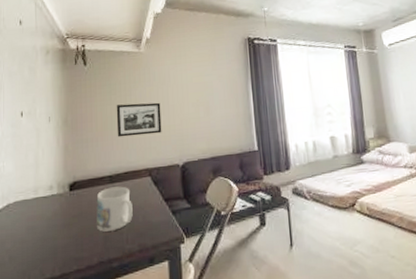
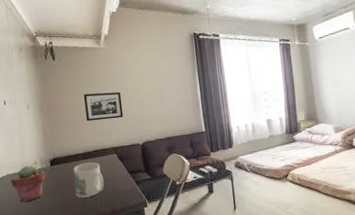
potted succulent: none [18,190,62,237] -> present [11,165,46,203]

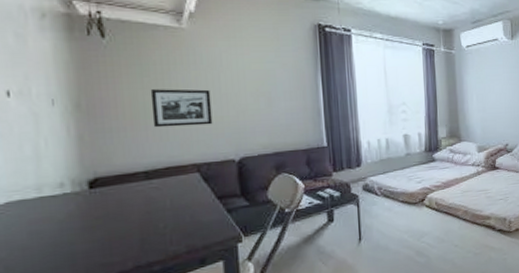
potted succulent: present [11,165,46,203] -> none [13,187,79,243]
mug: present [73,162,104,198] -> none [128,183,178,234]

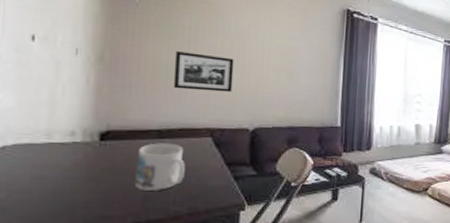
mug: none [128,183,178,234] -> present [134,143,185,190]

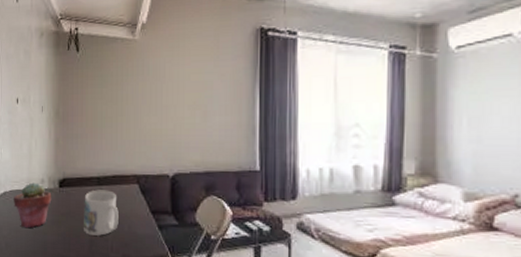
potted succulent: none [19,135,88,189] -> present [14,182,52,229]
picture frame: present [173,51,234,93] -> none [106,99,153,137]

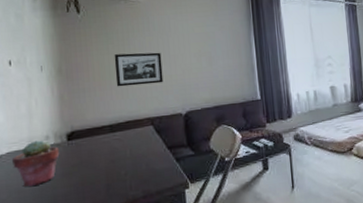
mug: present [83,189,119,236] -> none [97,135,136,180]
picture frame: none [106,99,153,137] -> present [114,52,164,87]

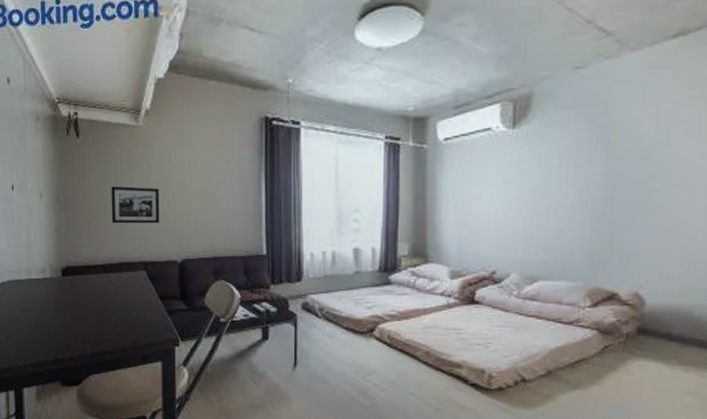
potted succulent: present [12,140,60,187] -> none [12,272,55,319]

